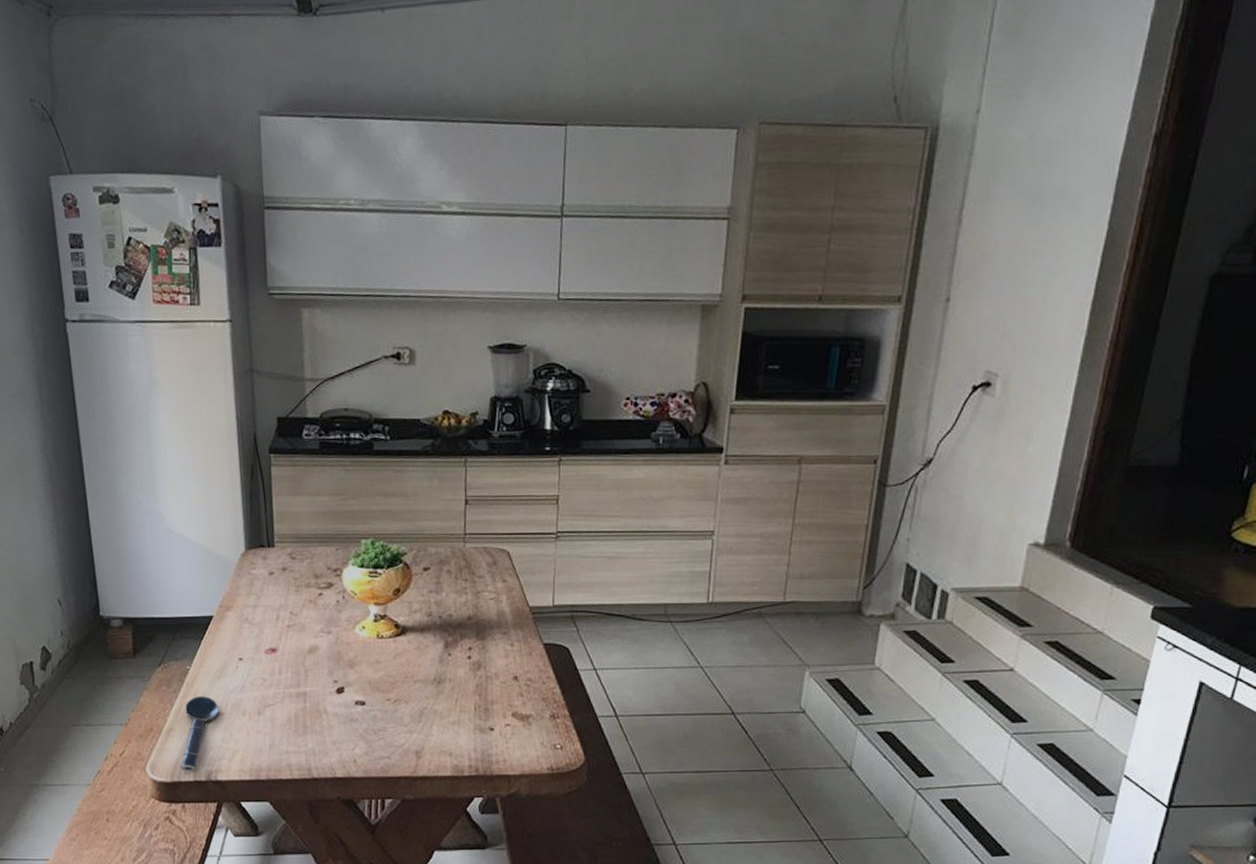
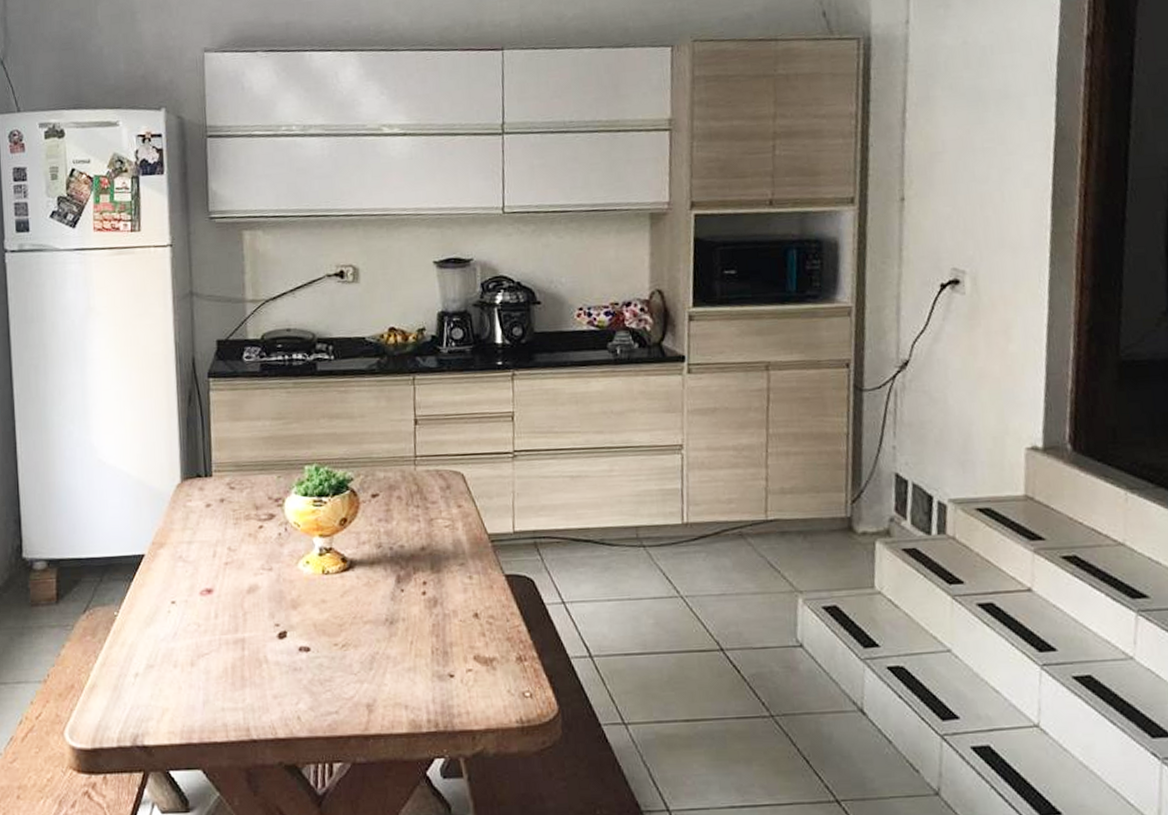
spoon: present [180,695,220,771] -> none [103,645,149,735]

